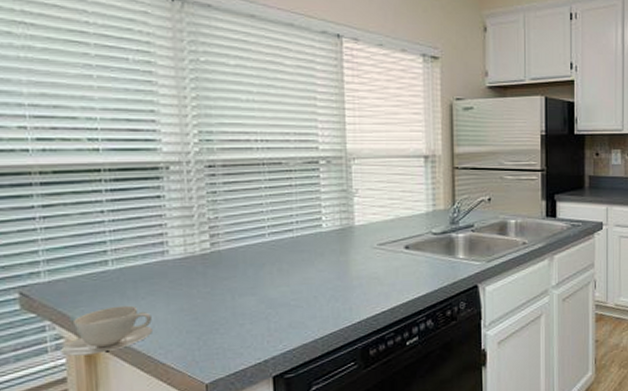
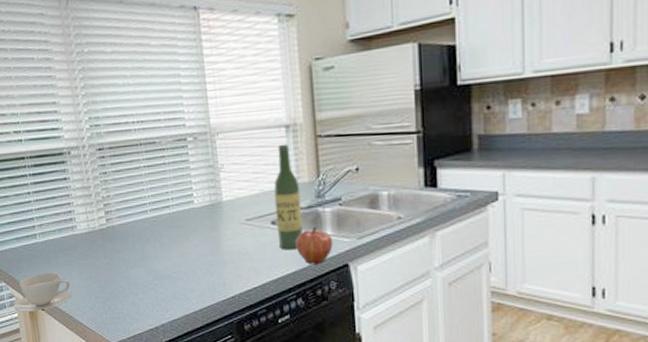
wine bottle: none [409,173,437,274] -> present [273,144,304,250]
fruit: none [428,250,465,288] -> present [295,226,334,266]

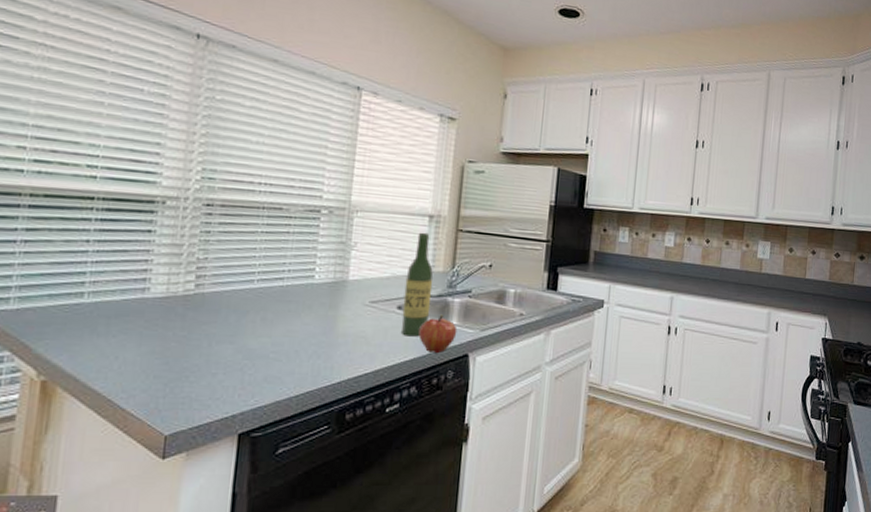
teacup: present [13,272,71,312] -> none [13,342,120,393]

